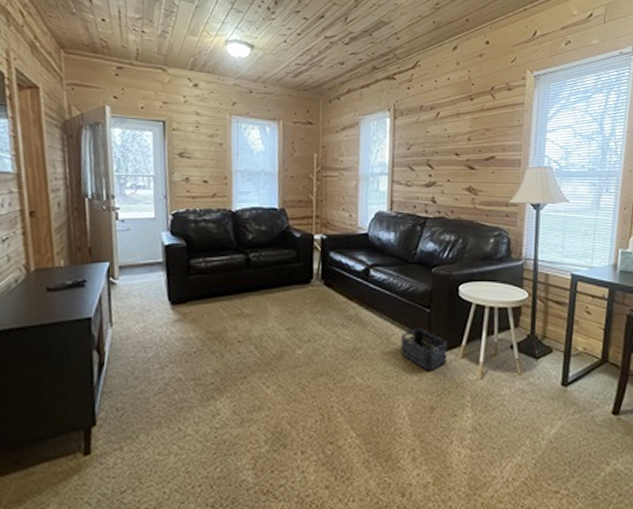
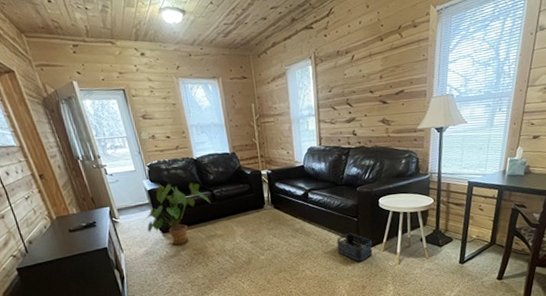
house plant: none [151,239,243,322] -> present [145,182,210,244]

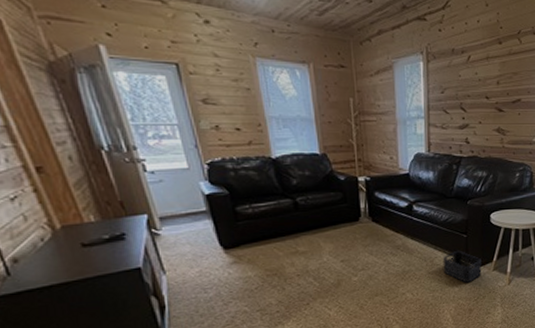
house plant: present [145,182,210,244] -> none [201,186,292,264]

